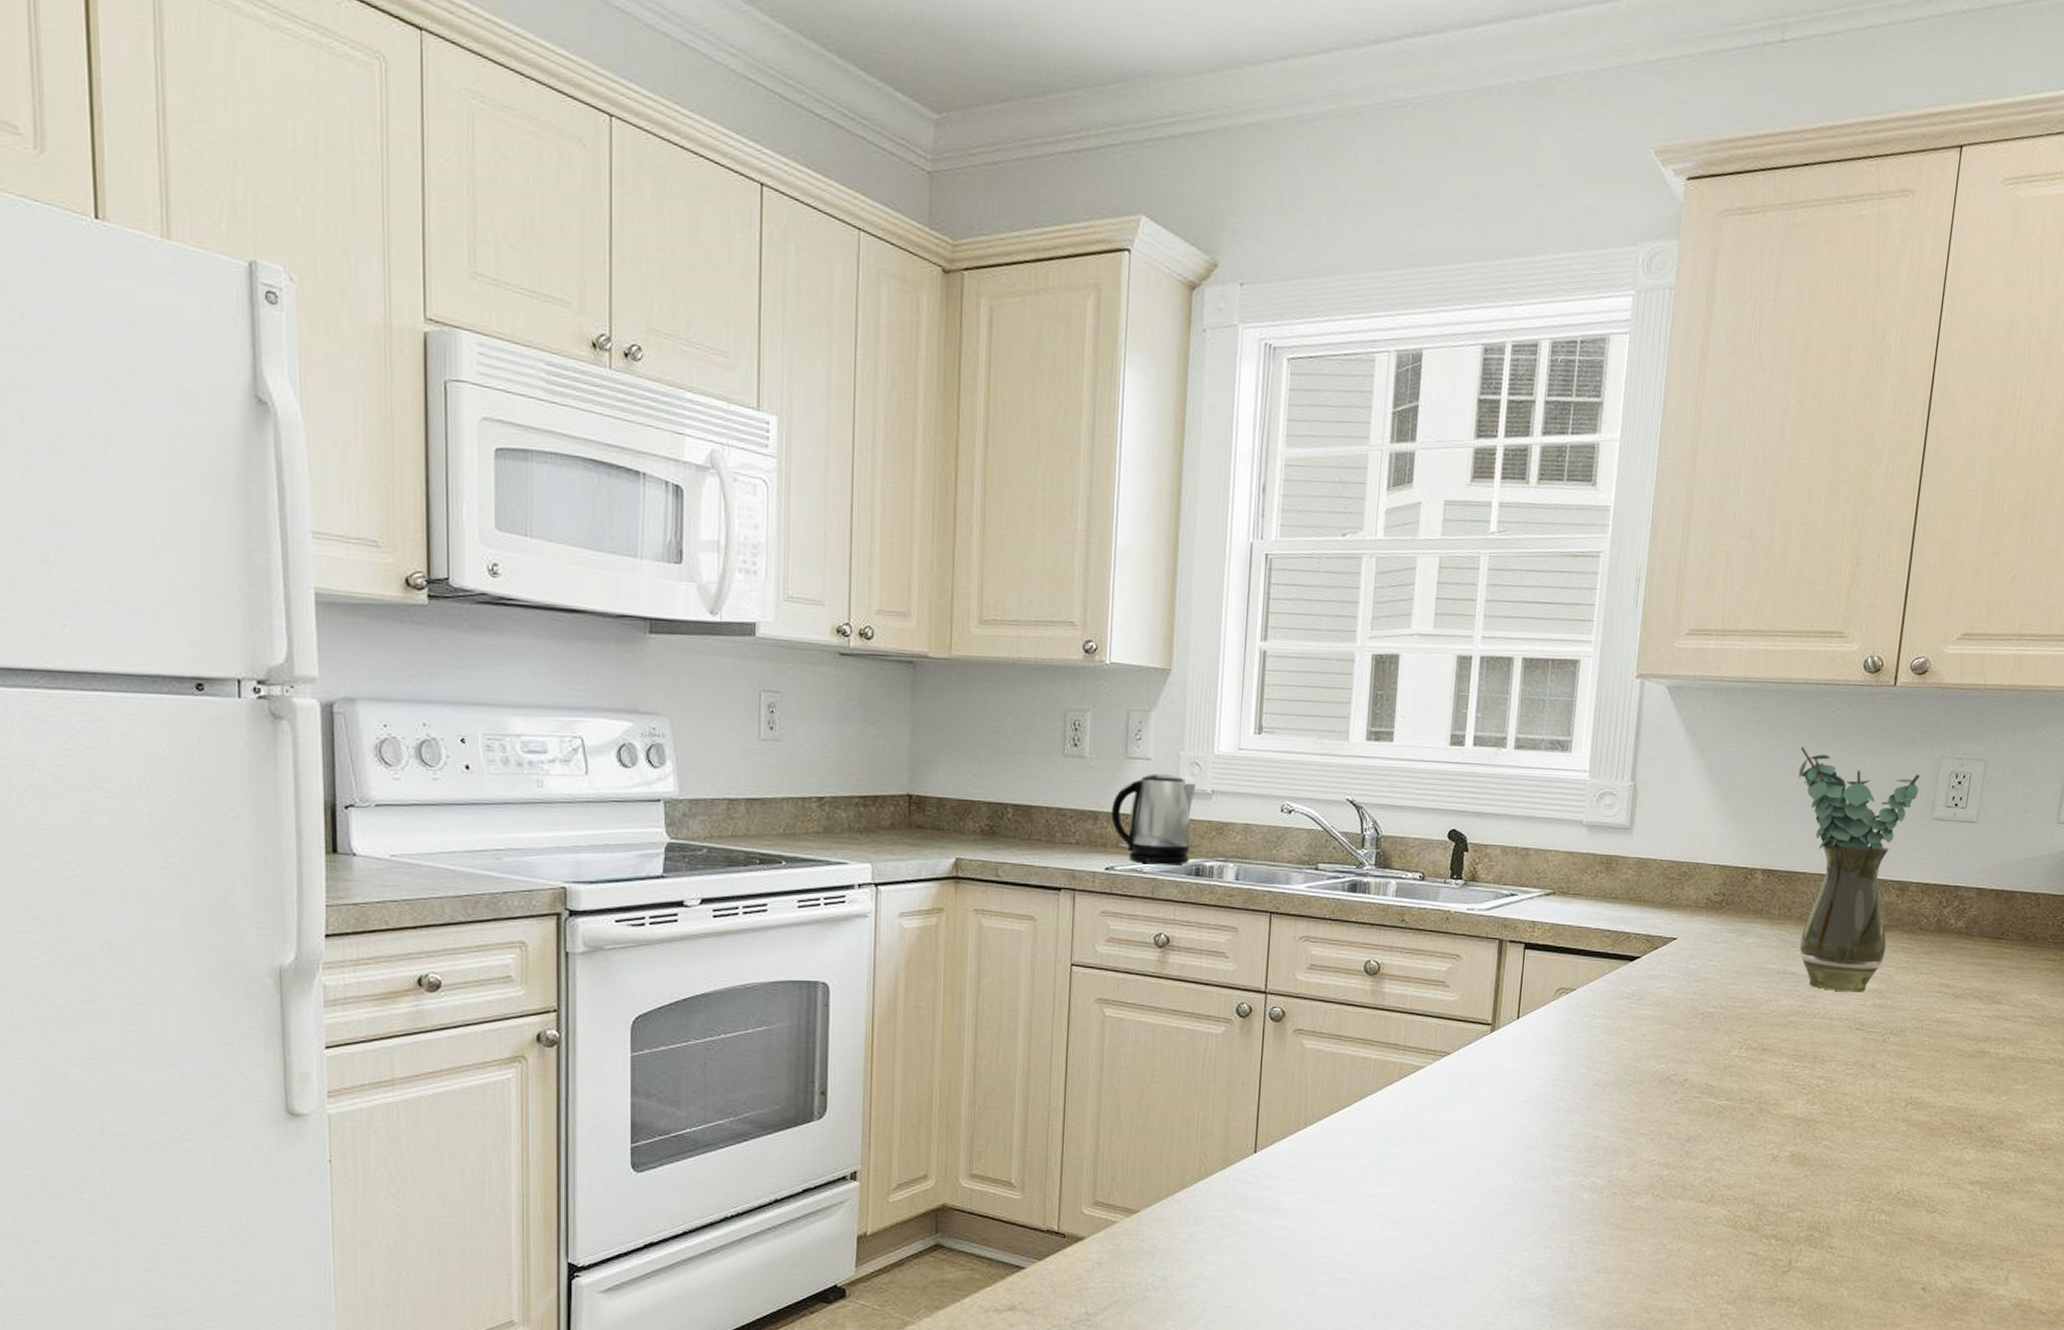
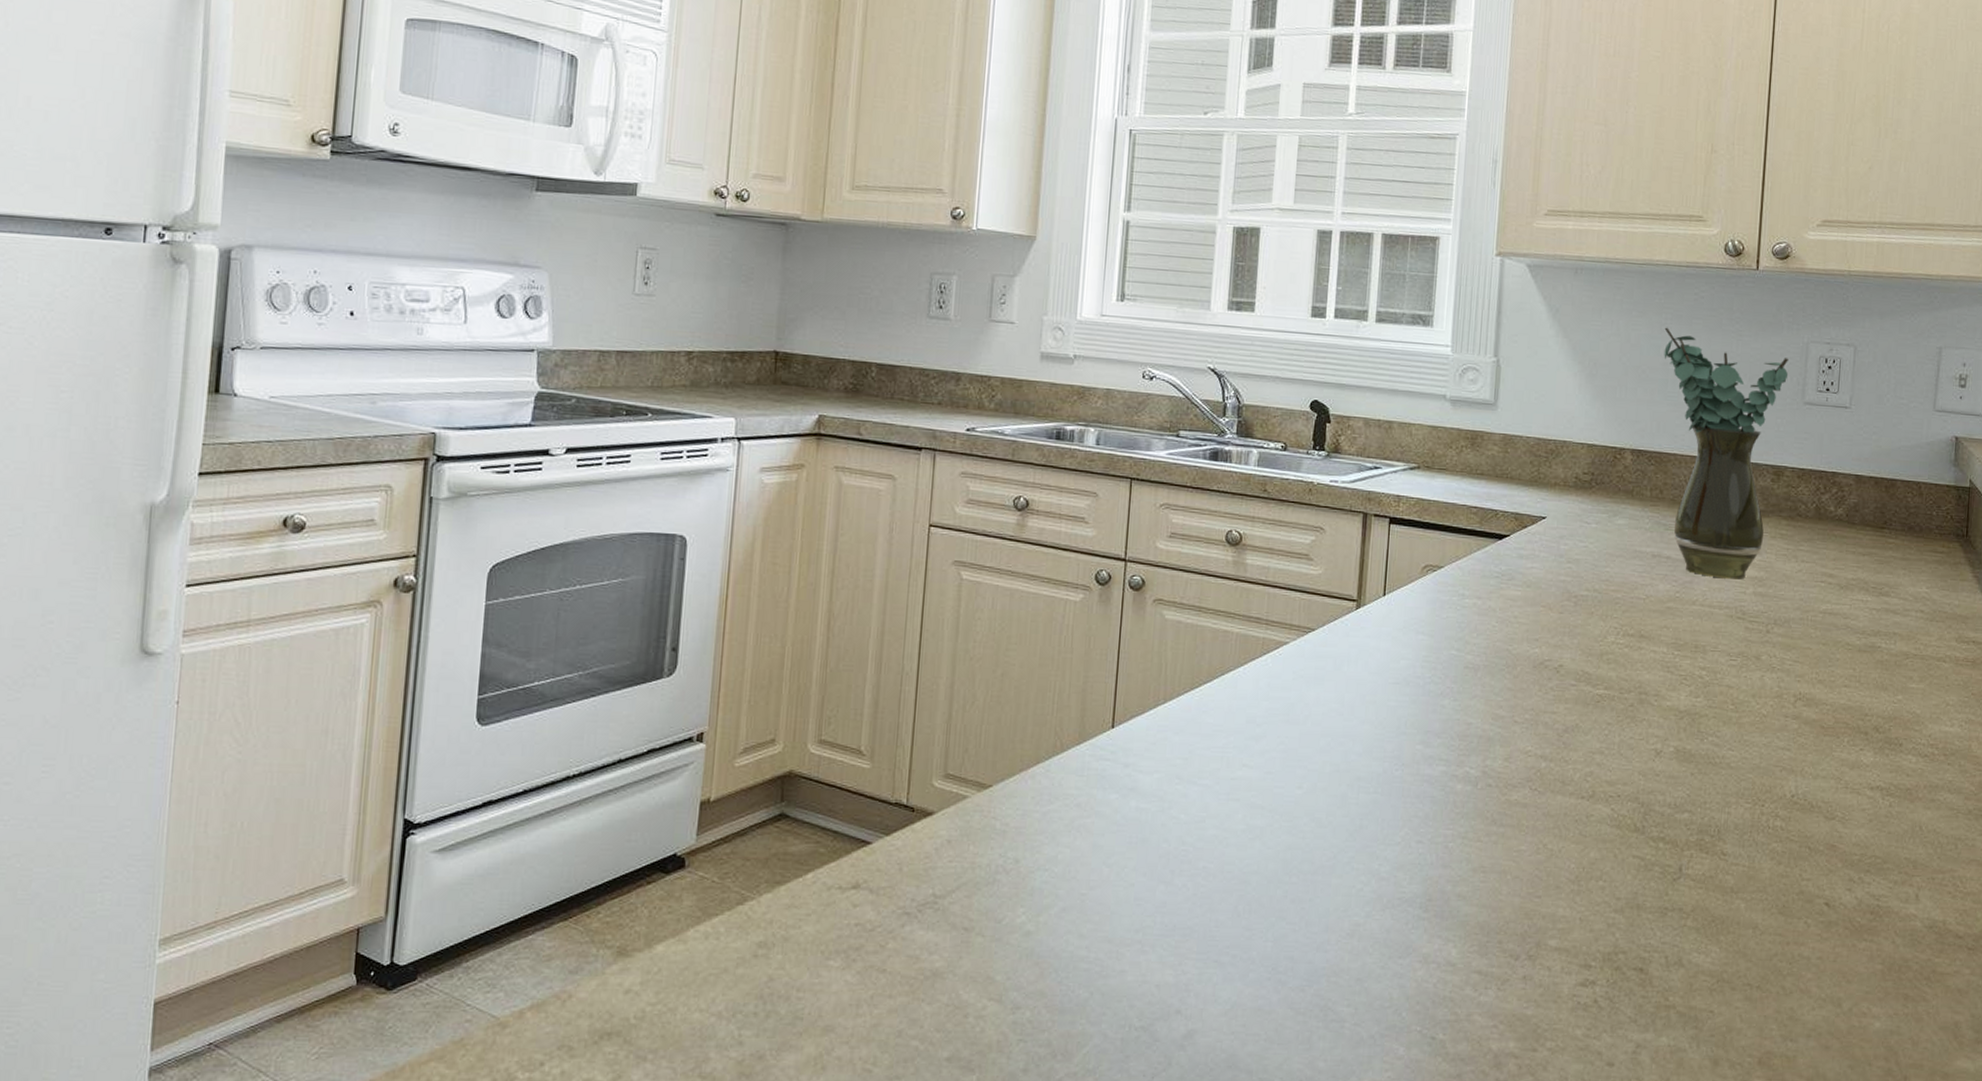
kettle: present [1111,774,1195,865] -> none [974,337,1058,428]

